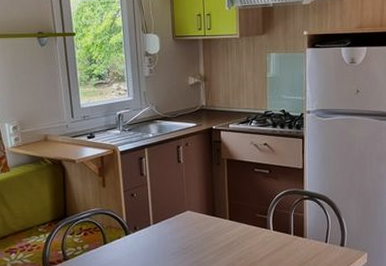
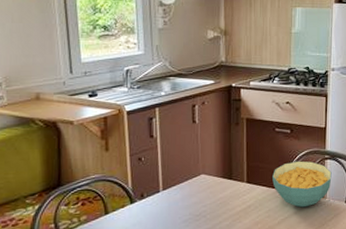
cereal bowl: none [253,200,311,246] -> present [272,161,332,208]

